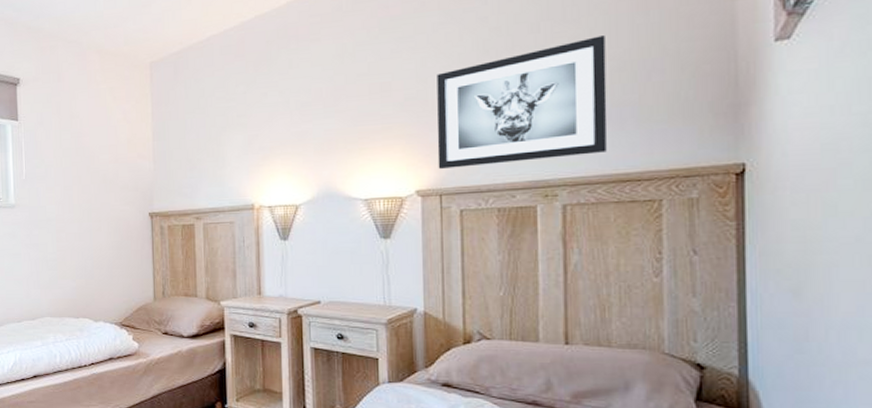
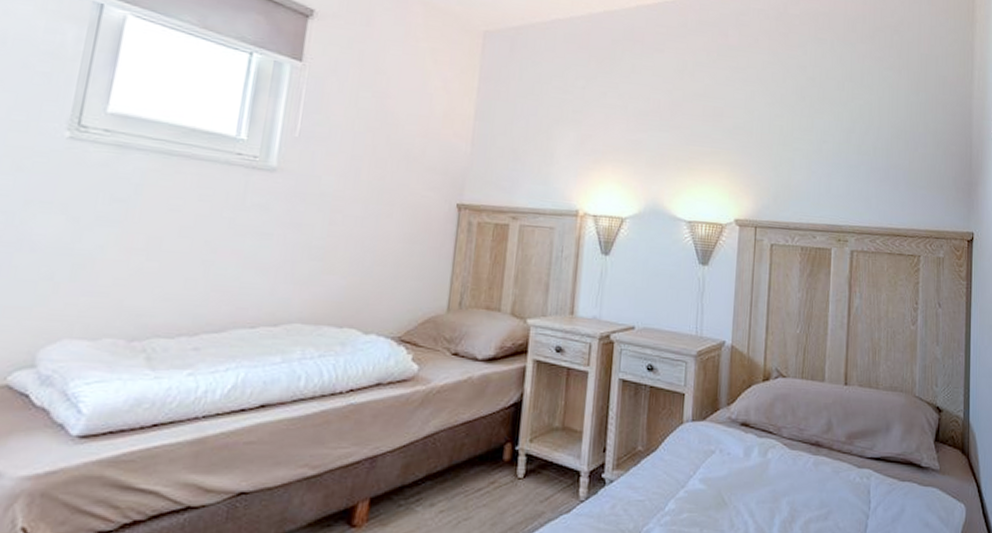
wall art: present [437,36,607,169] -> none [756,104,889,208]

